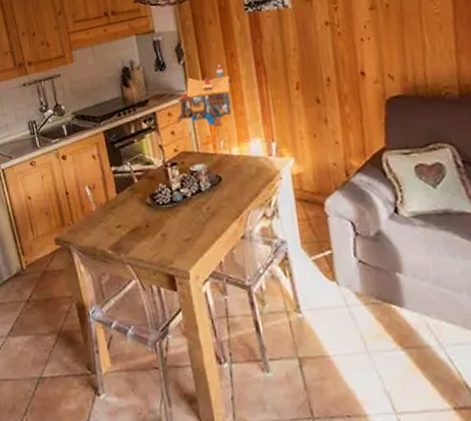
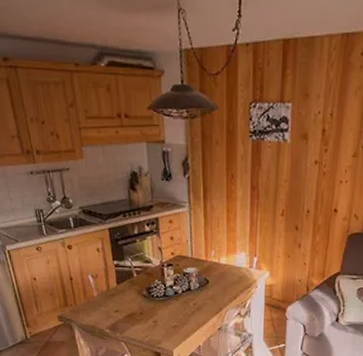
hut on chicken legs: present [175,64,233,148] -> none [175,183,230,255]

